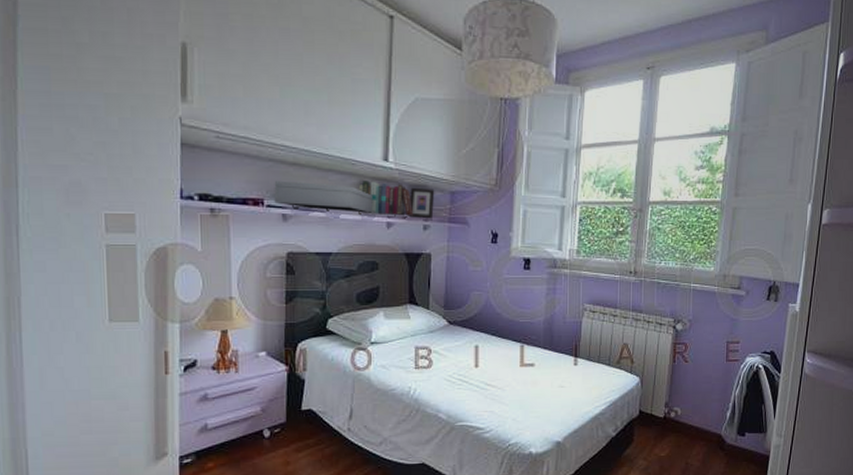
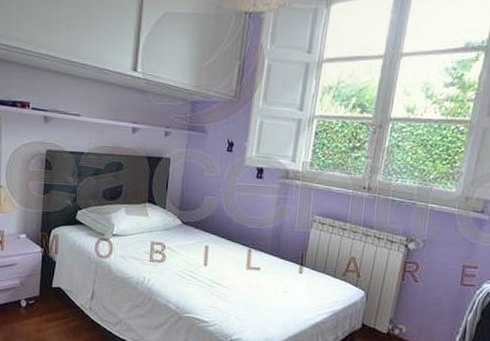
storage box: present [274,180,373,213] -> none [38,86,121,118]
books: present [358,180,414,216] -> none [108,88,157,123]
picture frame: present [408,187,435,219] -> none [152,96,178,127]

